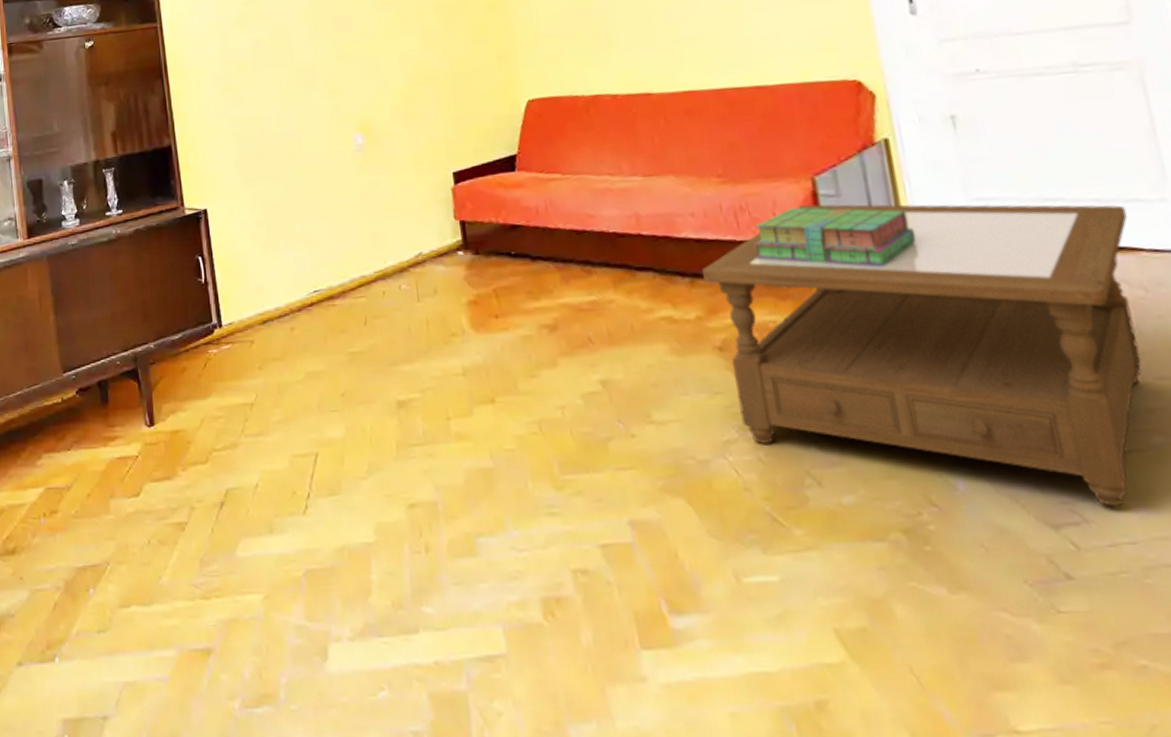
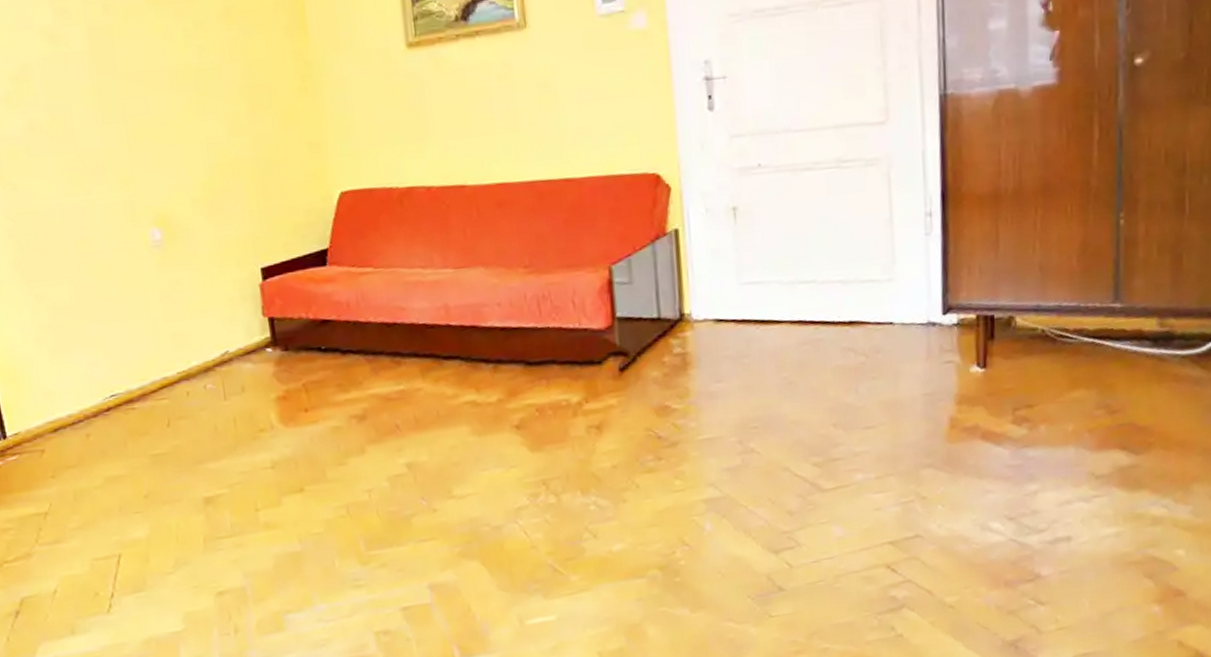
coffee table: present [702,204,1142,507] -> none [505,285,861,532]
stack of books: present [753,207,917,266] -> none [553,294,693,346]

